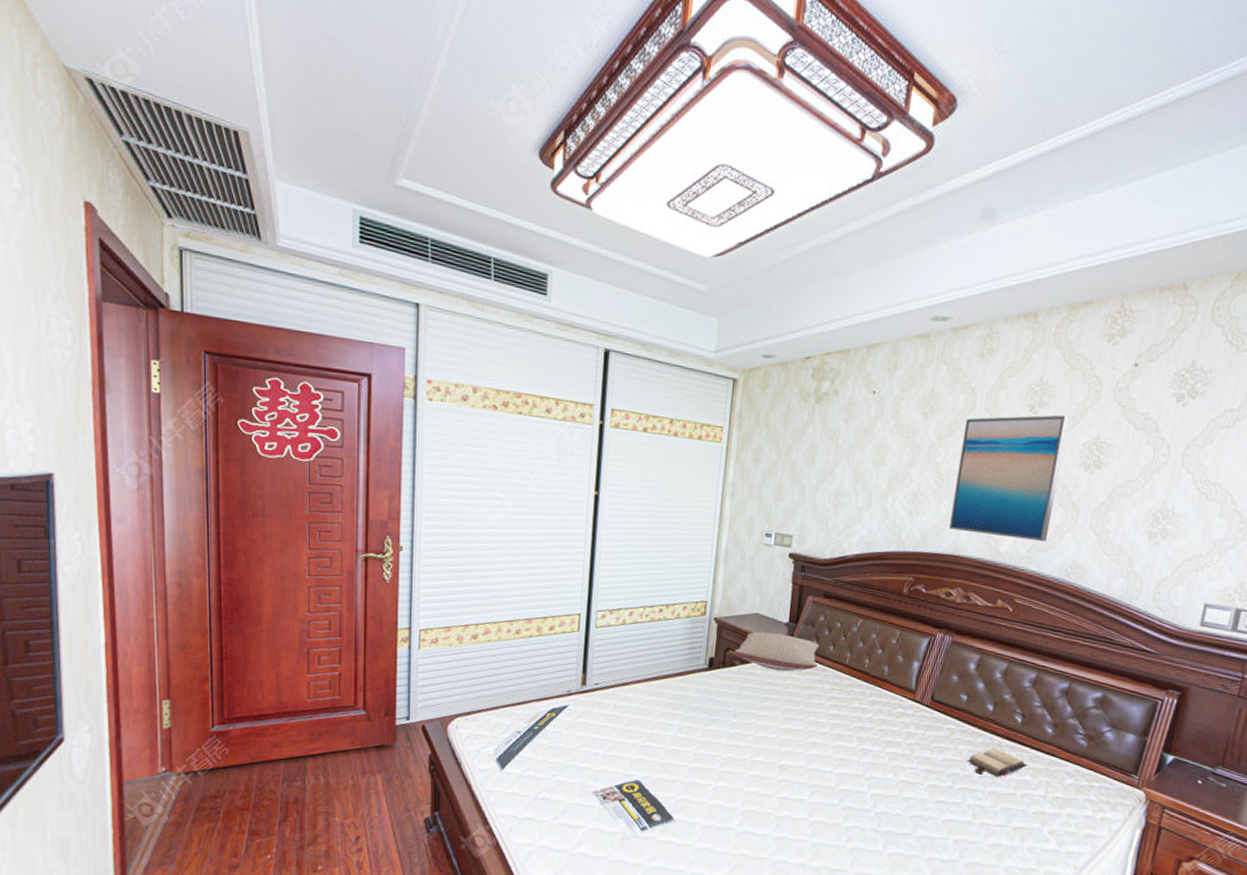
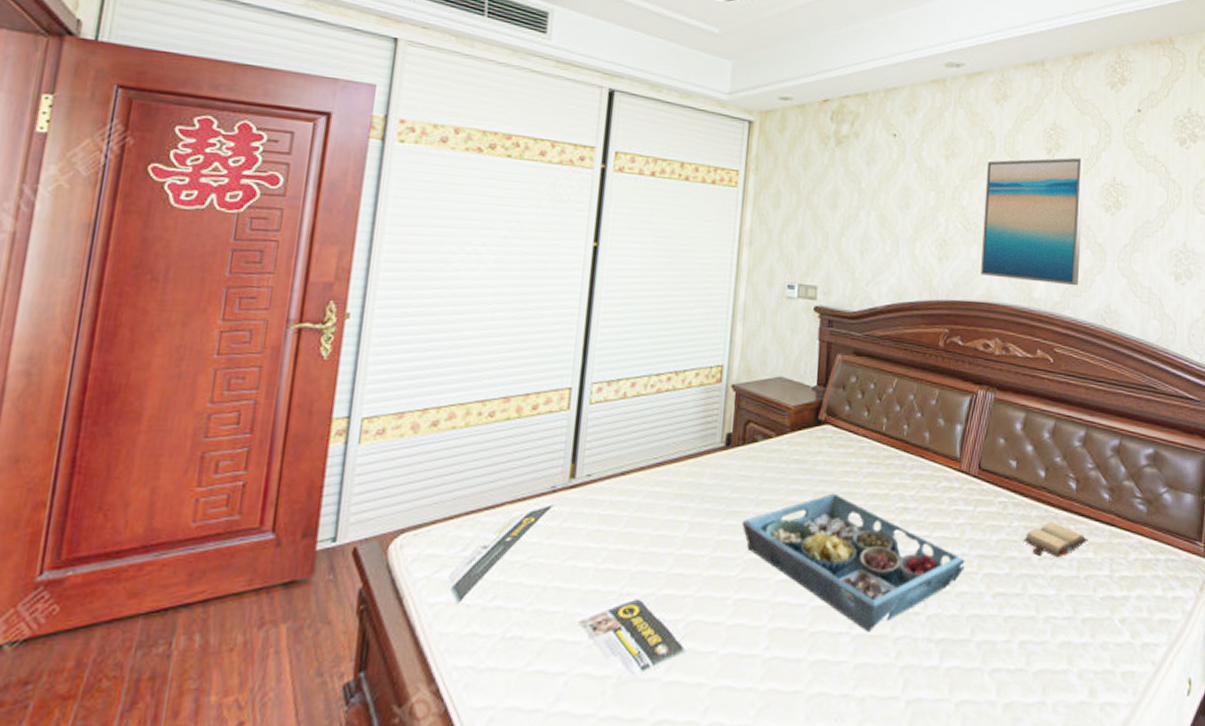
serving tray: none [721,711,912,821] -> present [741,493,965,632]
pillow: present [734,631,820,672] -> none [756,399,853,445]

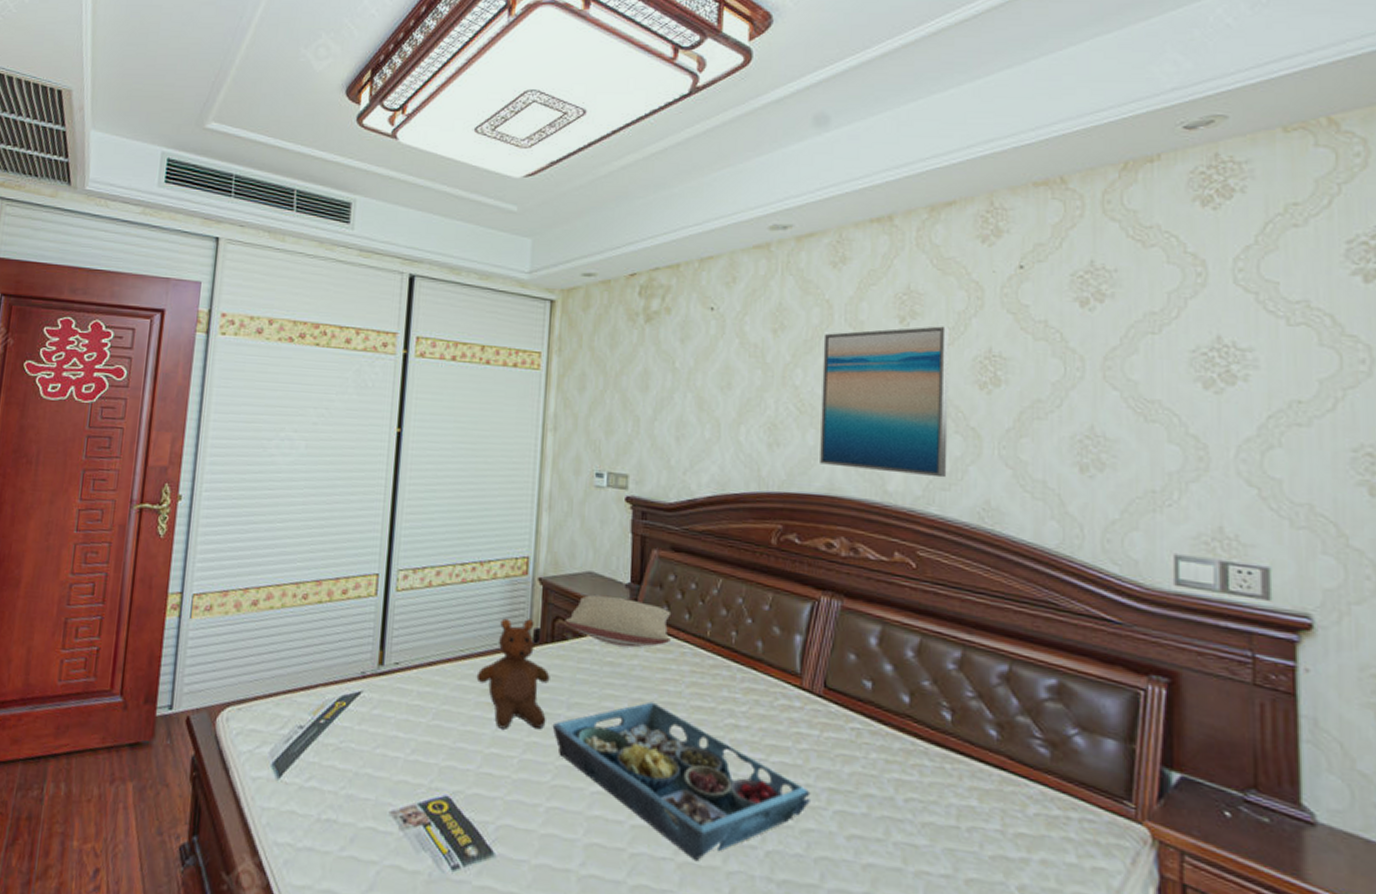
teddy bear: none [669,424,741,530] -> present [476,618,550,729]
pillow: none [756,399,853,445] -> present [565,595,672,648]
hardback book: present [1022,522,1088,558] -> none [882,757,970,802]

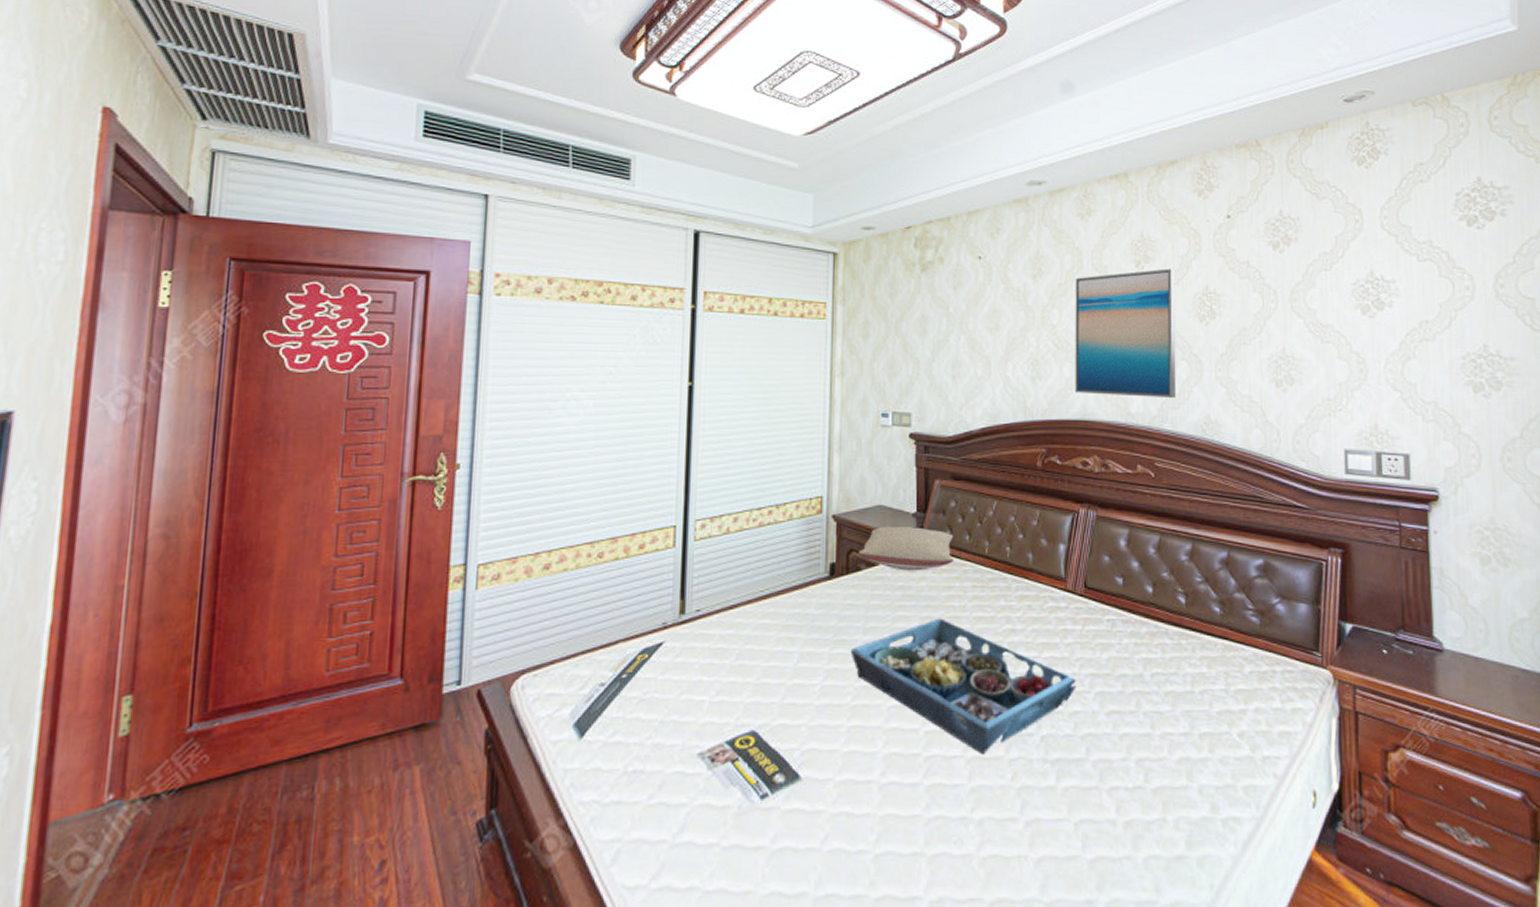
teddy bear: present [476,618,550,729] -> none [777,554,847,660]

